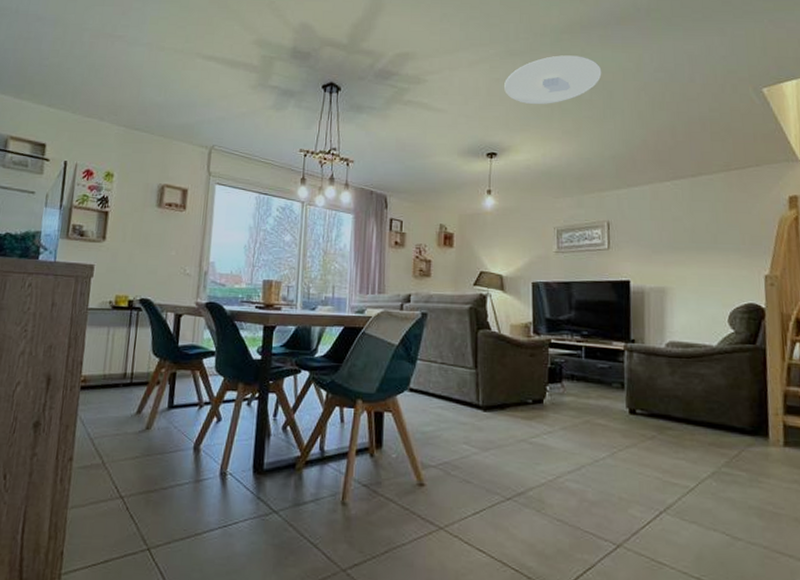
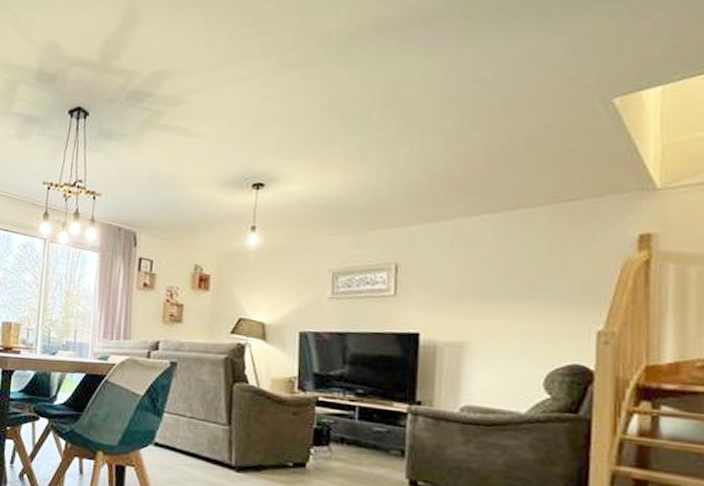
ceiling light: present [504,55,602,104] -> none [277,66,399,125]

